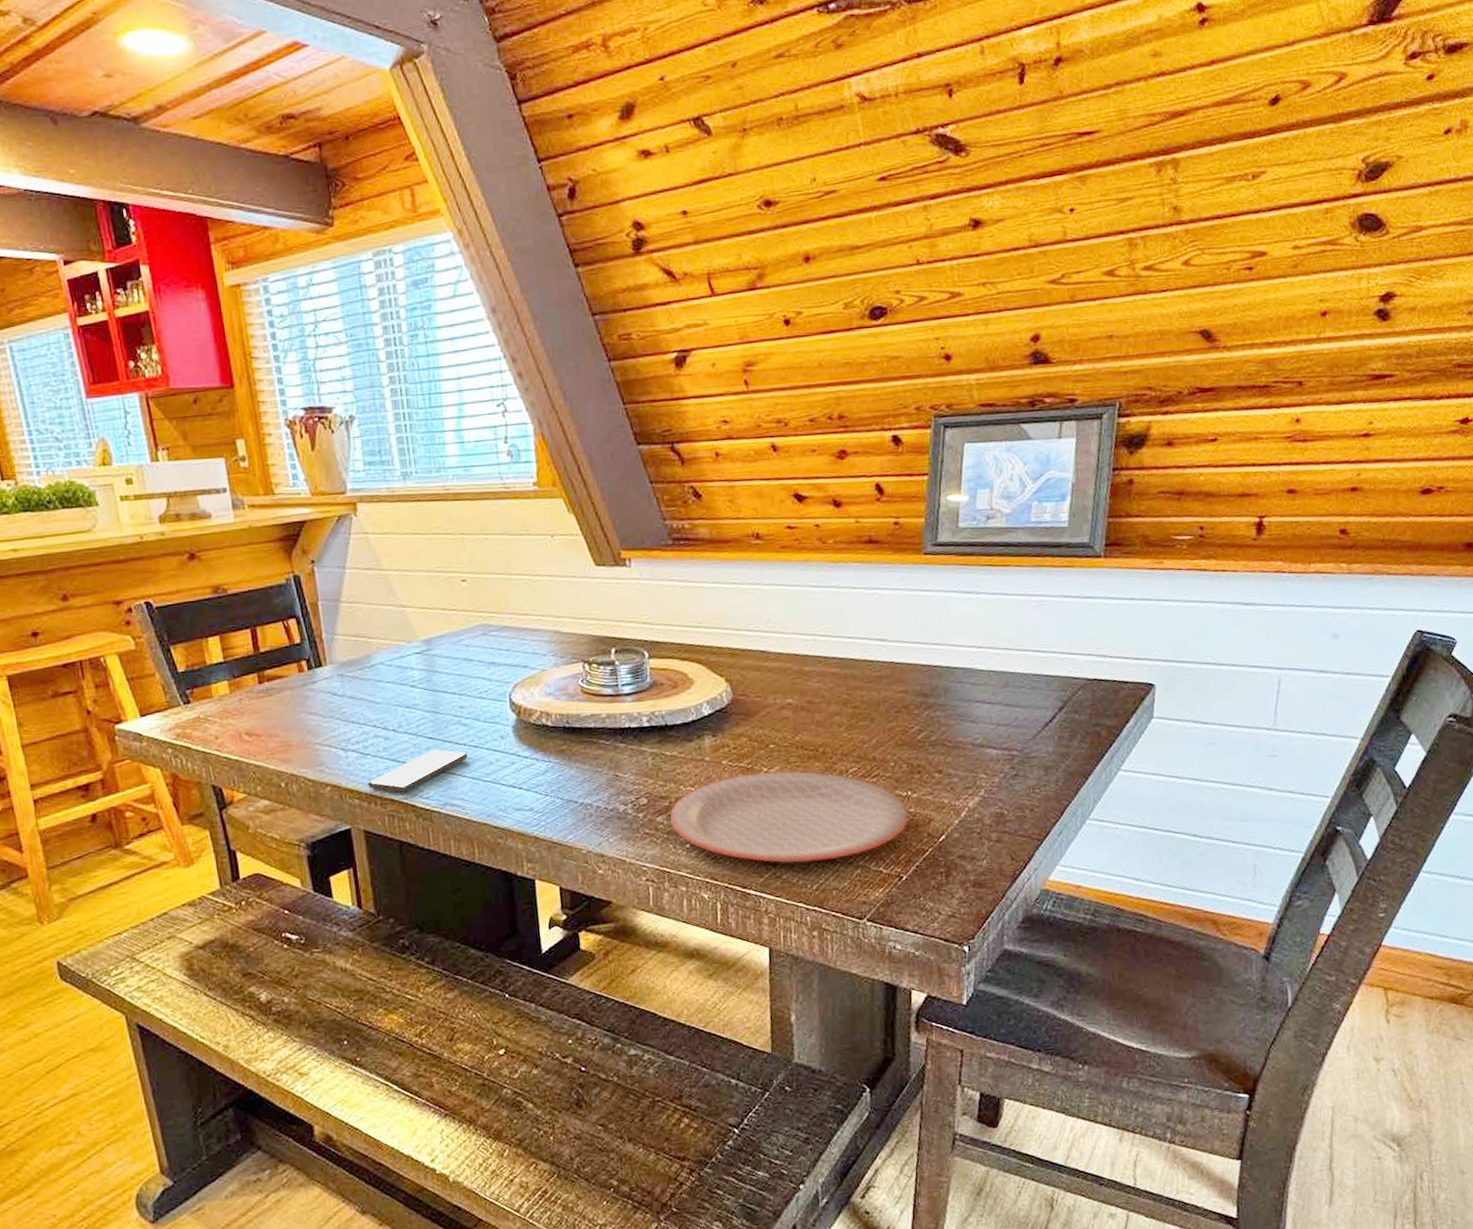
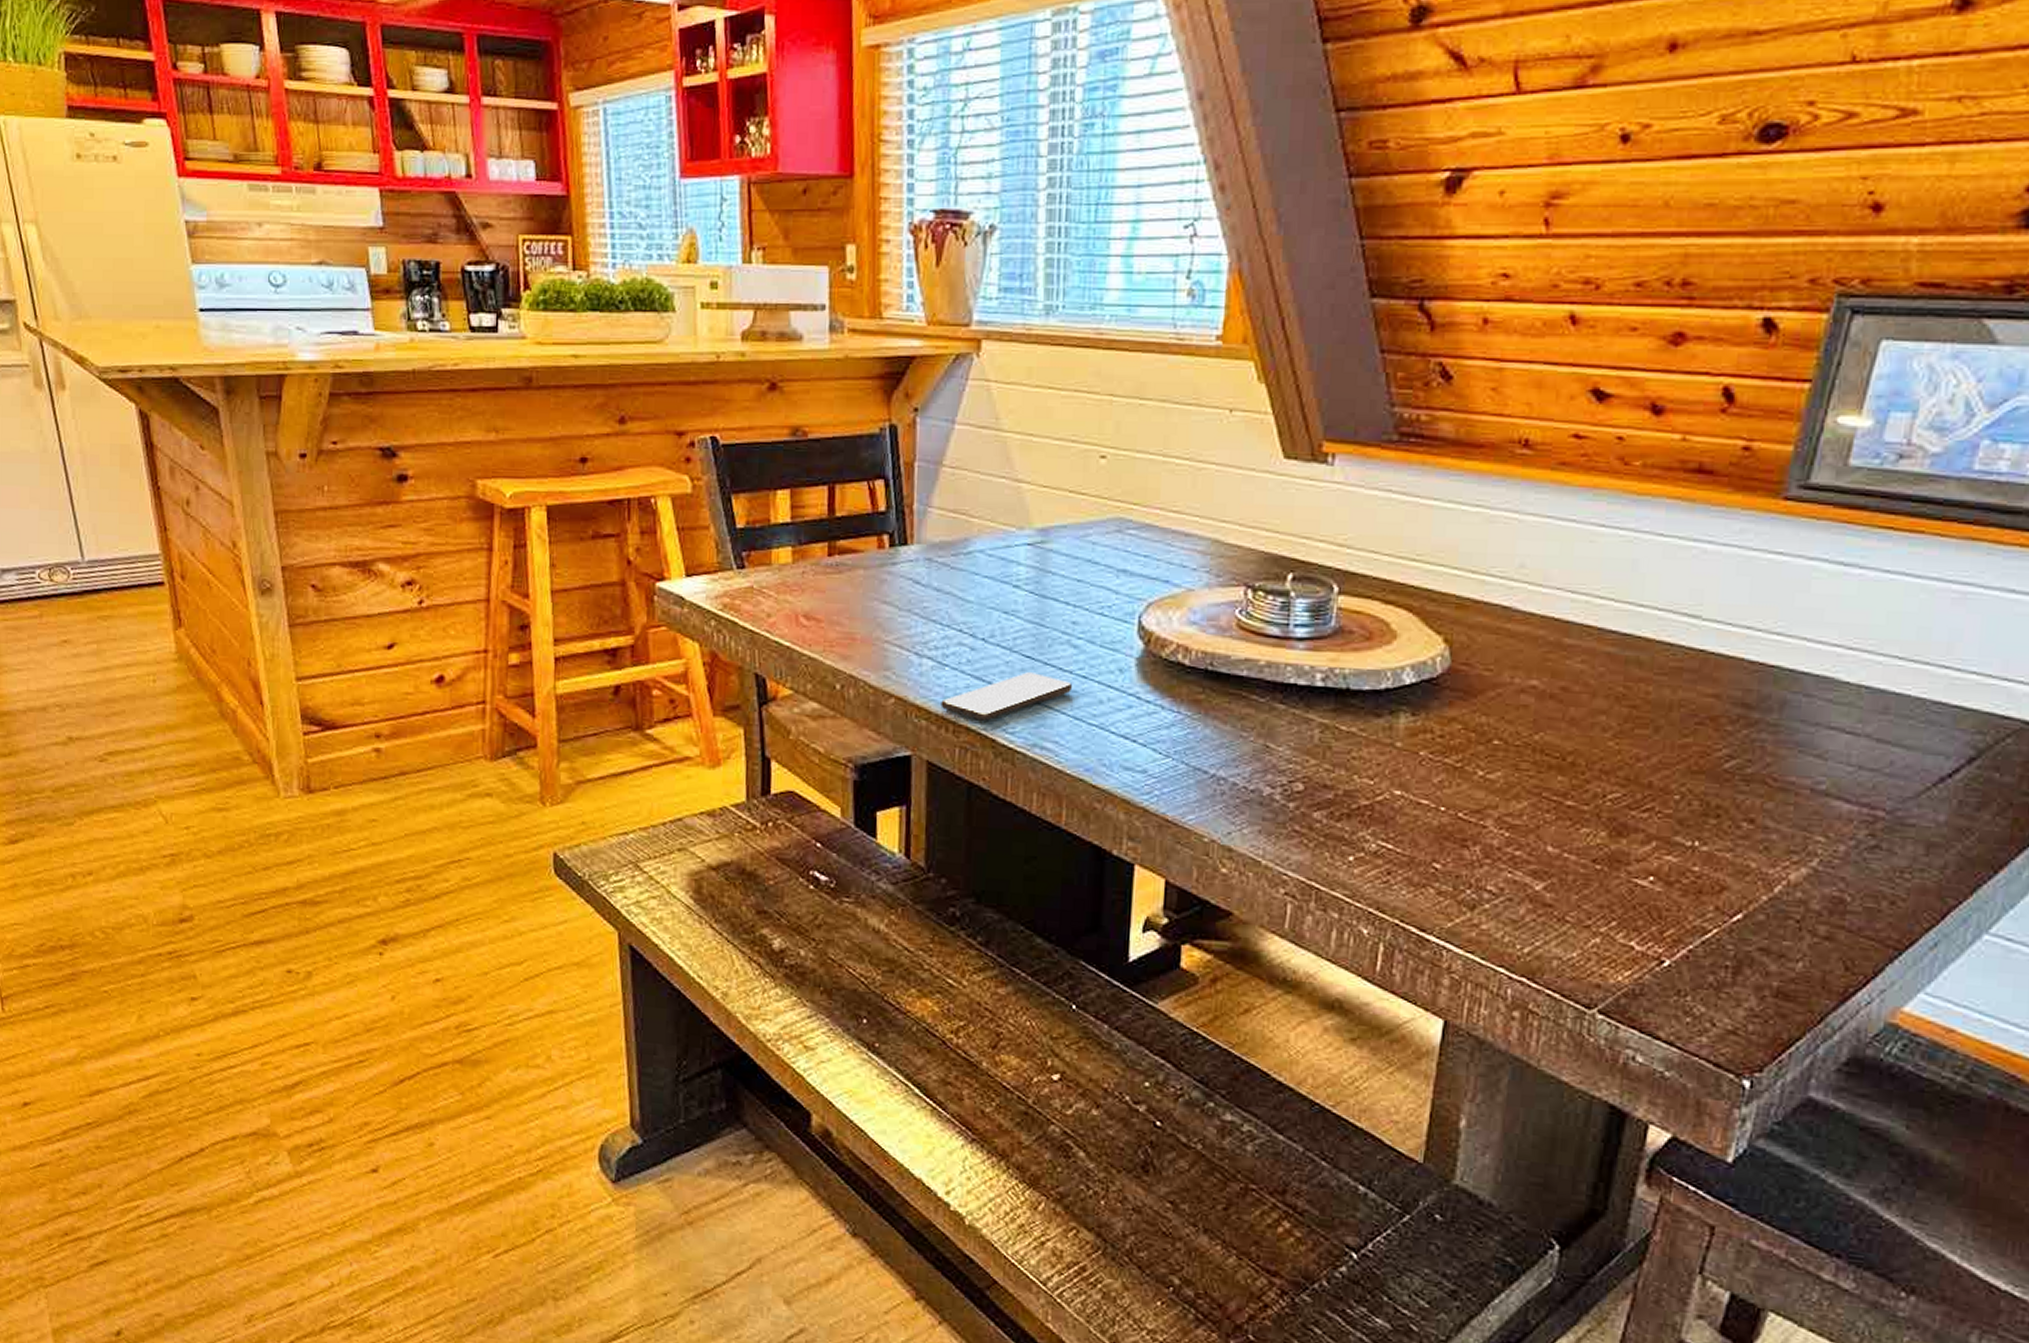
plate: present [670,771,909,863] -> none [1331,774,1690,917]

